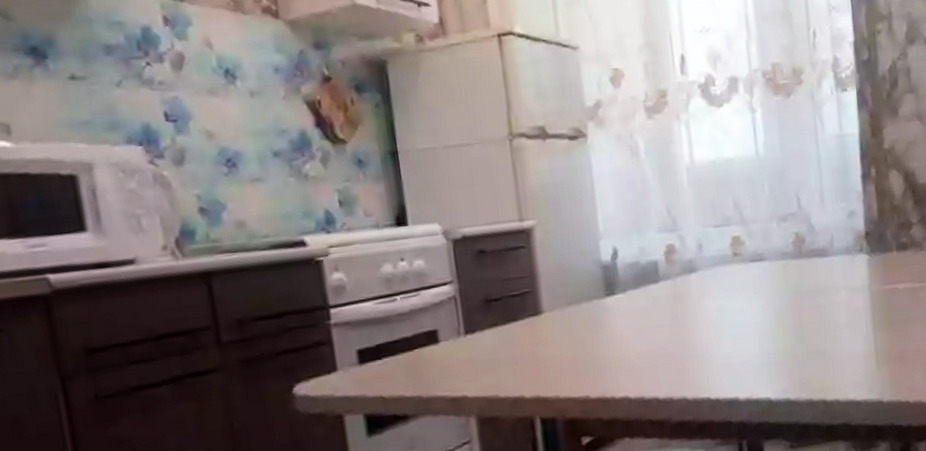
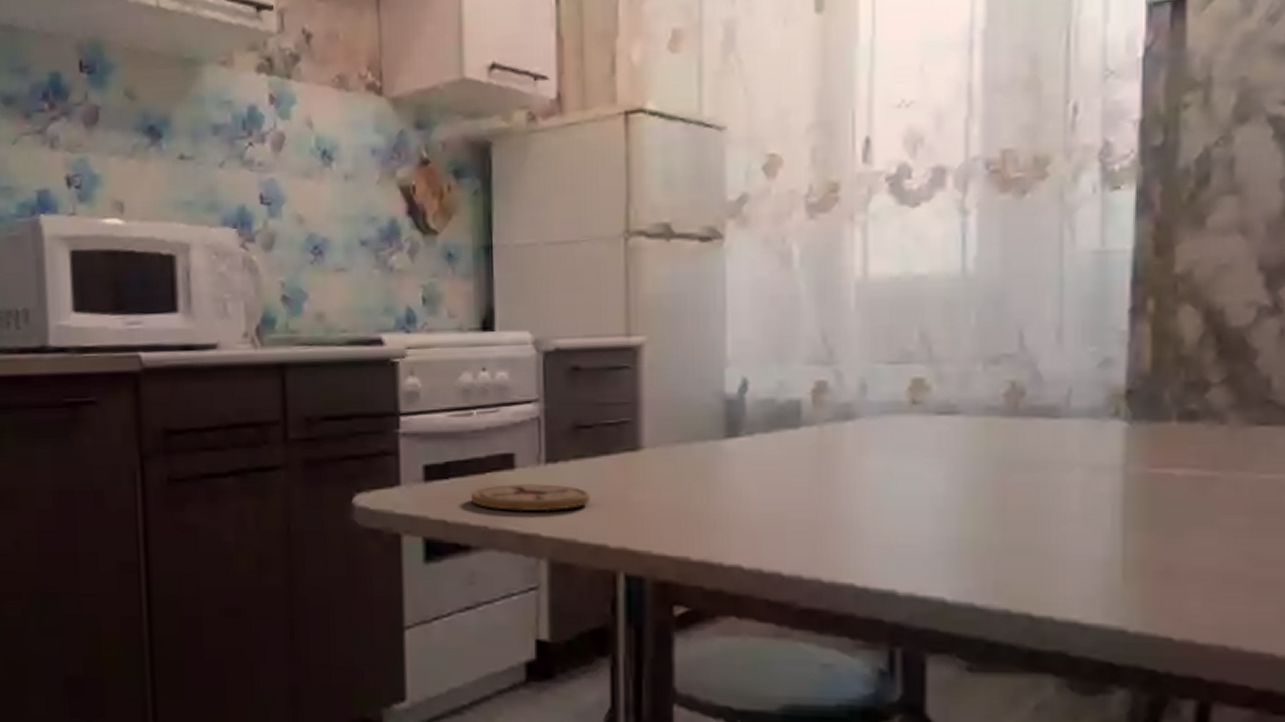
coaster: none [402,351,506,381] -> present [470,484,590,512]

